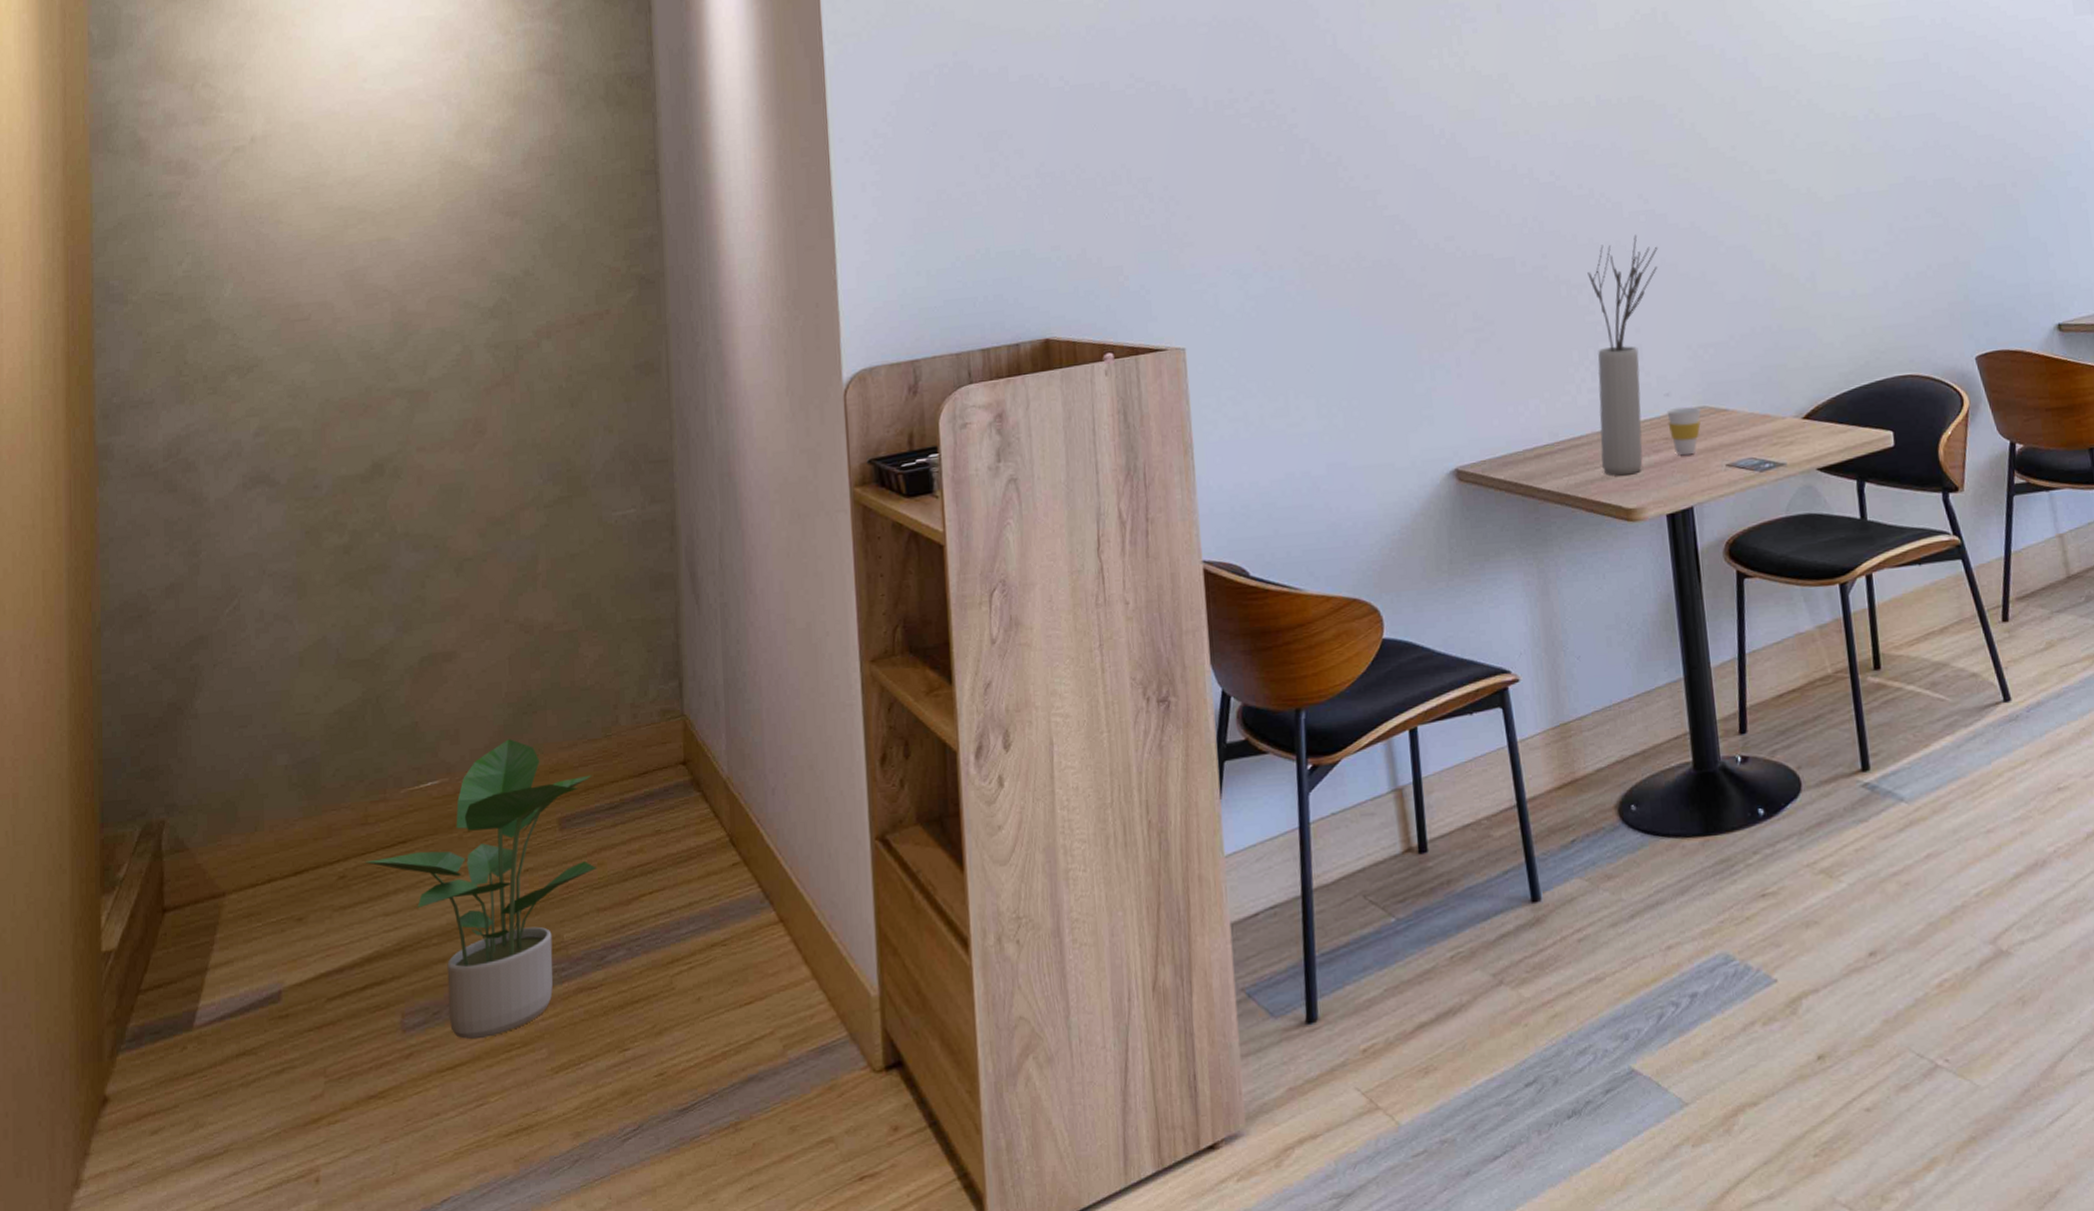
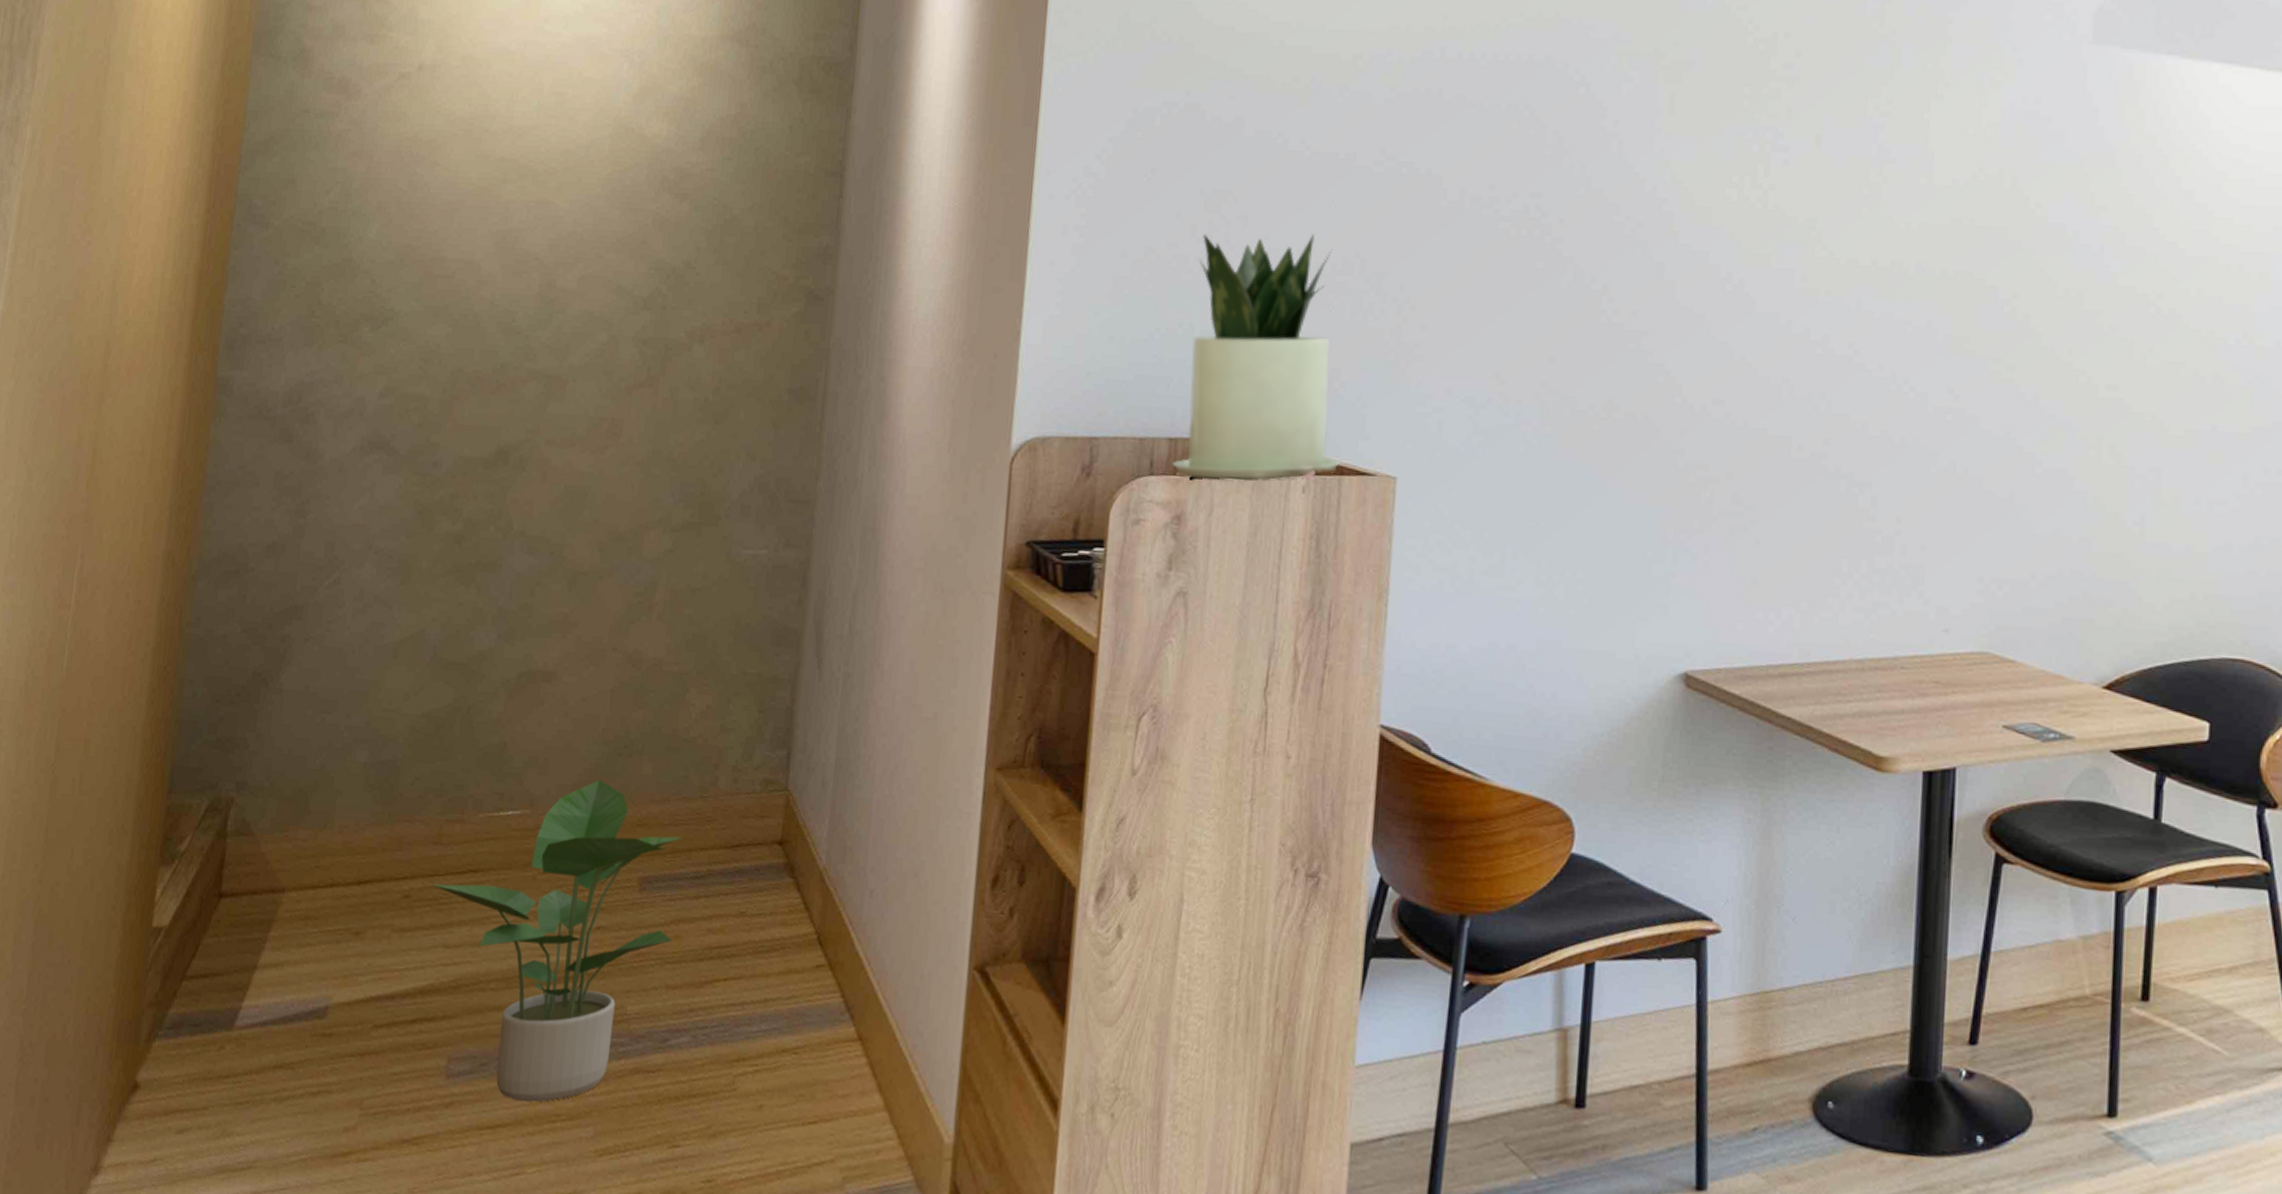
planter: none [986,155,1135,380] -> present [1172,234,1341,482]
vase: present [1587,234,1658,476] -> none [1855,435,1962,717]
cup: present [1666,406,1702,456] -> none [1941,647,1984,707]

